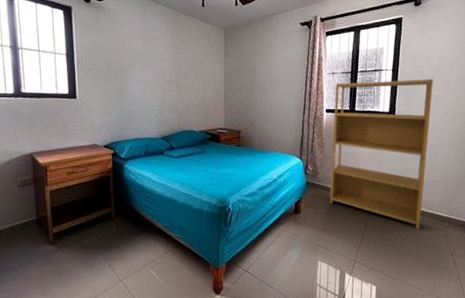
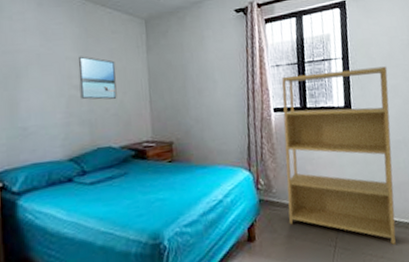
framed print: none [171,57,199,93] -> present [78,56,117,100]

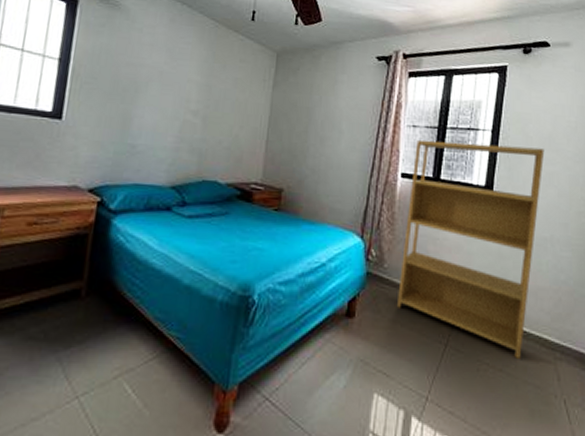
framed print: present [78,56,117,100] -> none [195,80,238,131]

